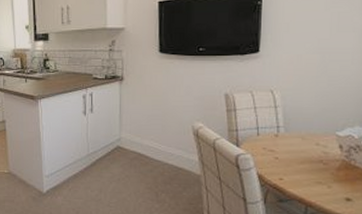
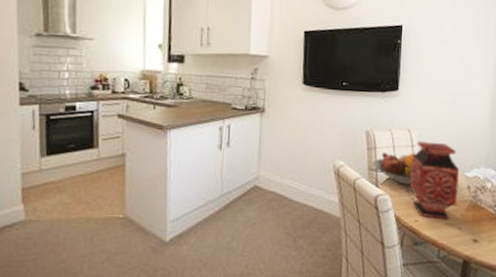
fruit bowl: none [232,113,279,145] -> present [372,153,415,186]
vase: none [273,102,329,179] -> present [410,141,459,220]

